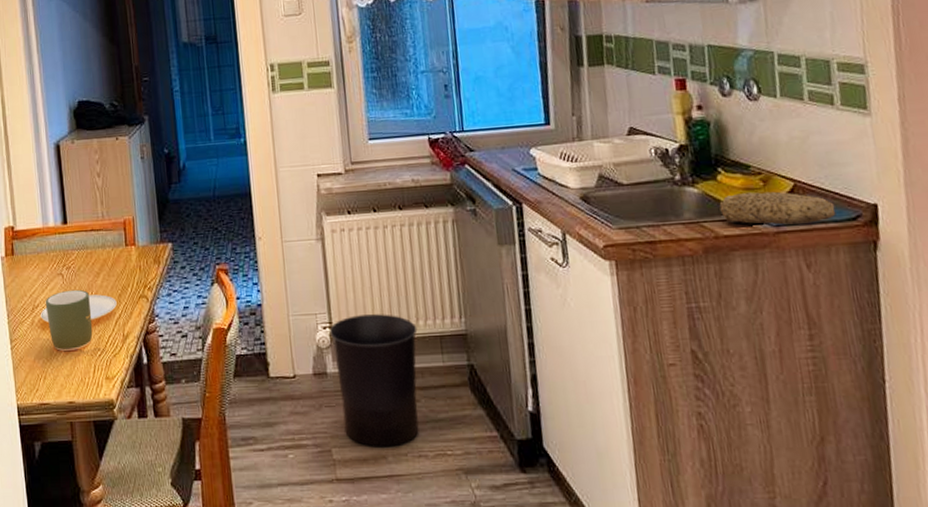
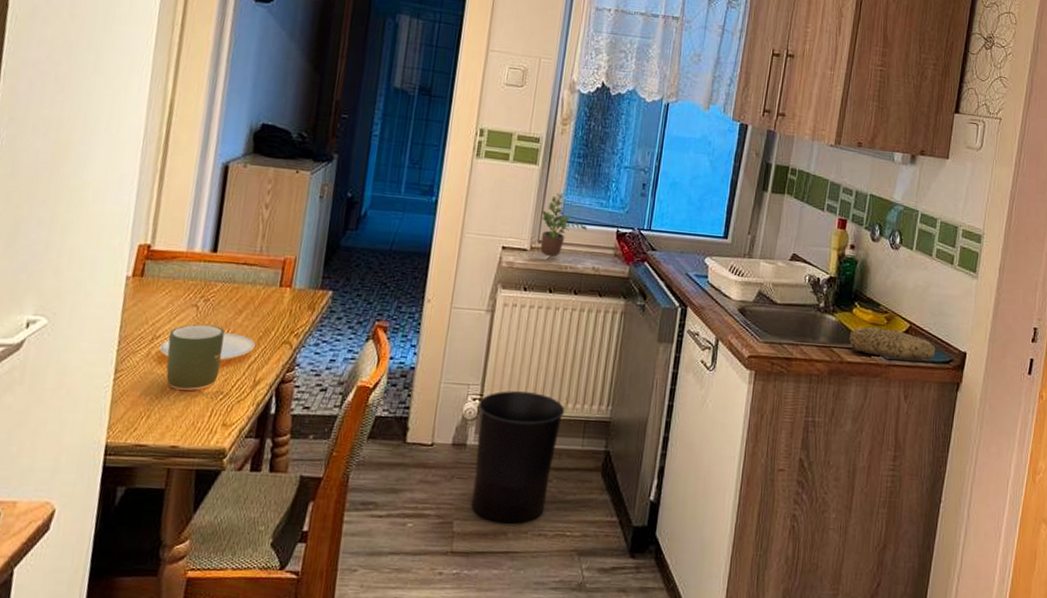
potted plant: none [347,111,397,177] -> present [540,193,587,257]

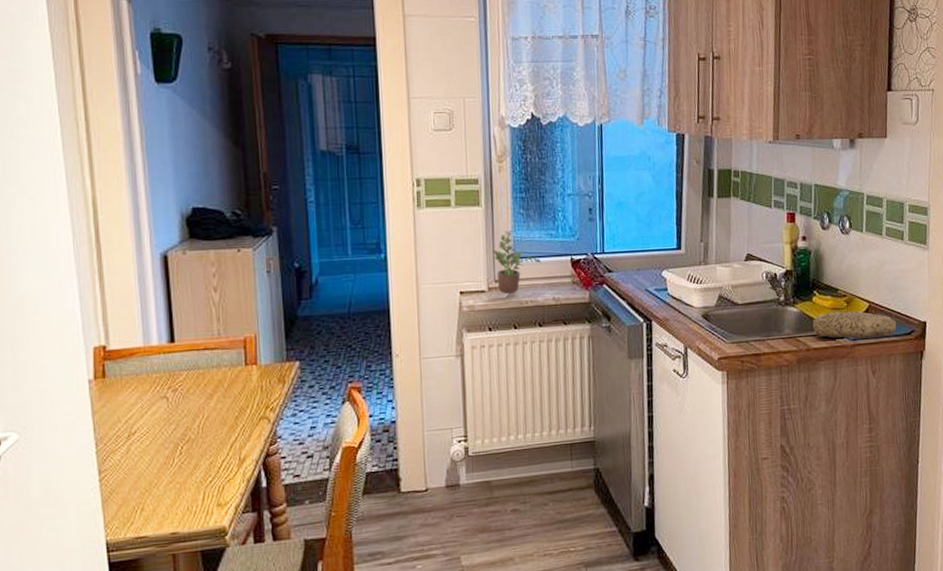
plate: present [160,333,255,361] -> none [139,417,233,450]
mug: present [166,324,225,391] -> none [144,413,203,480]
waste bin: present [471,391,565,524] -> none [464,425,550,551]

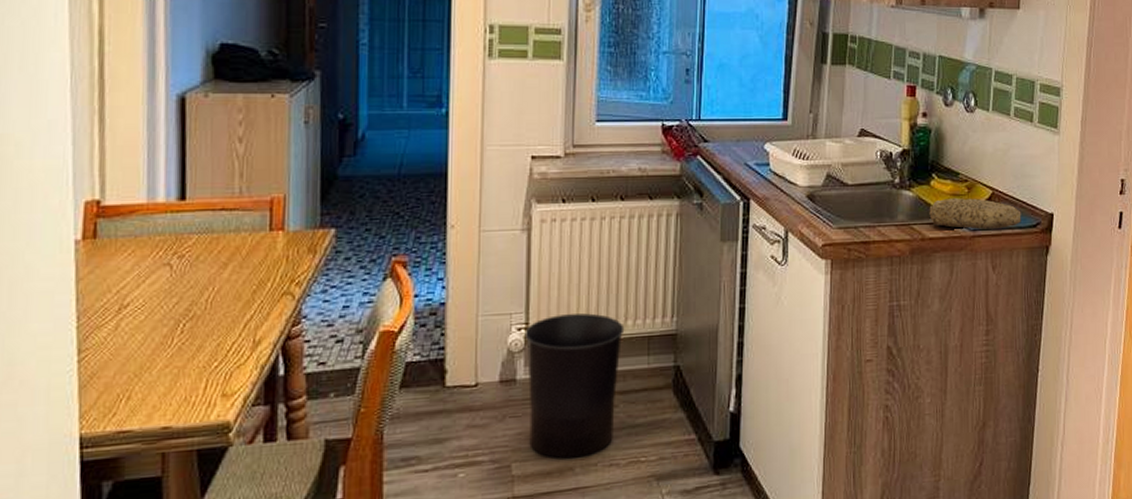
waste bin: none [464,425,550,551] -> present [524,313,625,459]
potted plant: present [493,230,541,295] -> none [573,89,628,162]

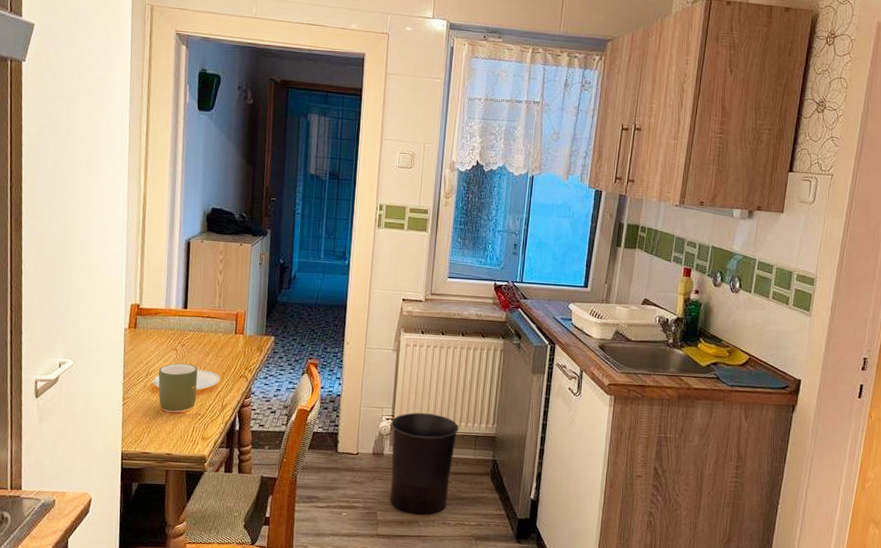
plate: none [131,290,249,327] -> present [153,369,221,390]
mug: none [139,284,210,363] -> present [158,363,198,413]
sponge: present [929,197,1022,231] -> none [695,358,773,388]

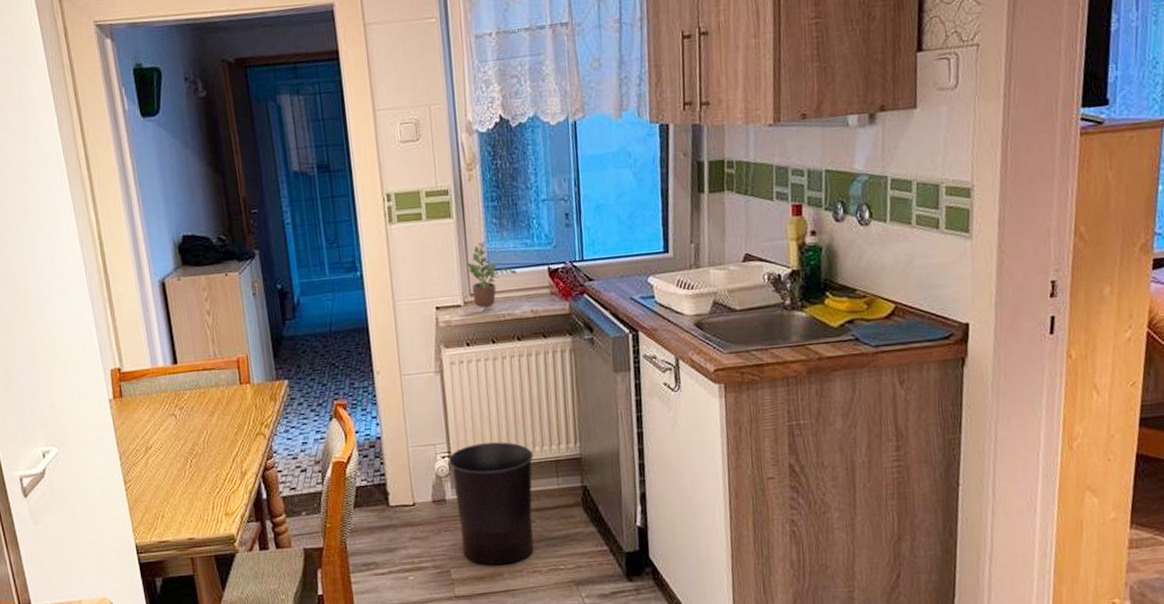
plate: present [153,369,221,390] -> none [154,433,234,463]
mug: present [158,363,198,413] -> none [158,429,210,490]
potted plant: none [432,254,470,307] -> present [467,241,517,308]

